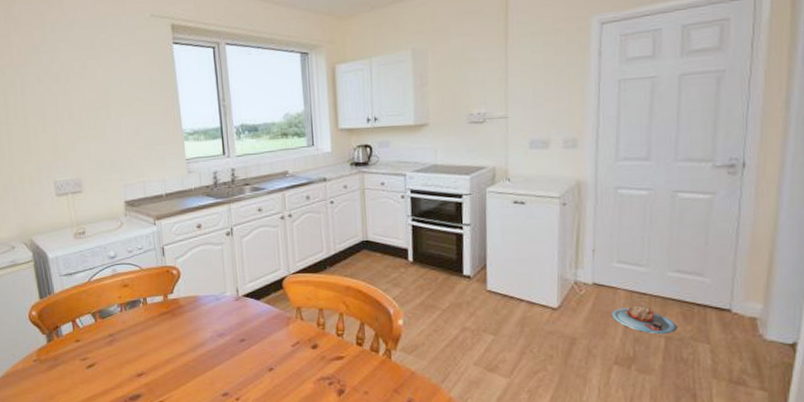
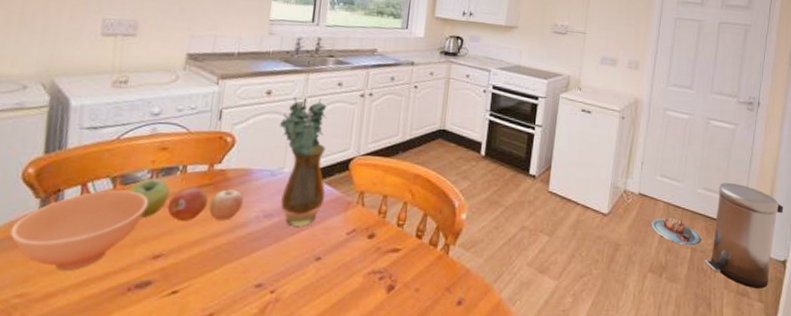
bowl: none [32,323,124,389] -> present [10,190,149,270]
fruit: none [106,311,138,344] -> present [127,179,170,218]
fruit: none [139,316,169,345] -> present [167,187,208,221]
fruit: none [171,314,198,342] -> present [209,188,244,220]
vase: none [214,225,267,342] -> present [280,96,327,226]
pedal bin: none [683,261,789,376] -> present [704,183,784,289]

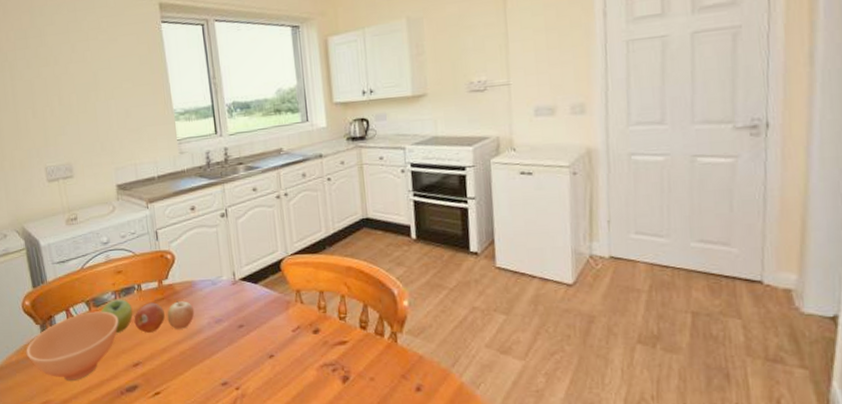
vase: present [280,96,327,226] -> none [209,206,265,328]
pet bowl: present [651,218,702,246] -> none [632,280,705,310]
pedal bin: present [704,183,784,289] -> none [712,229,825,353]

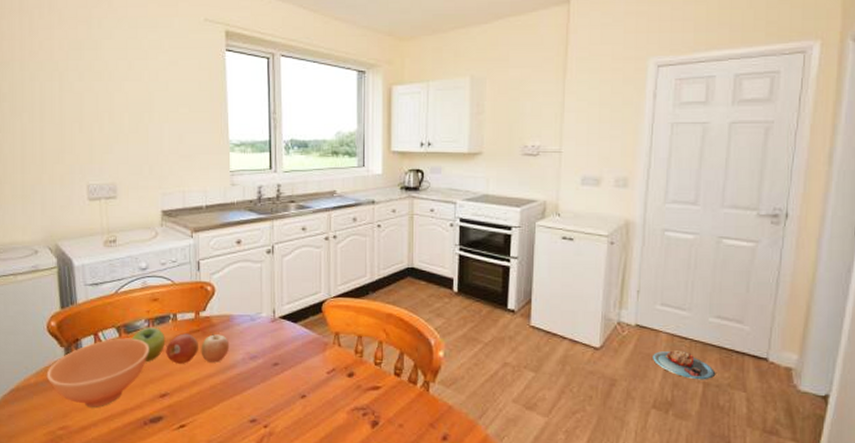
pet bowl: none [632,280,705,310] -> present [653,350,716,380]

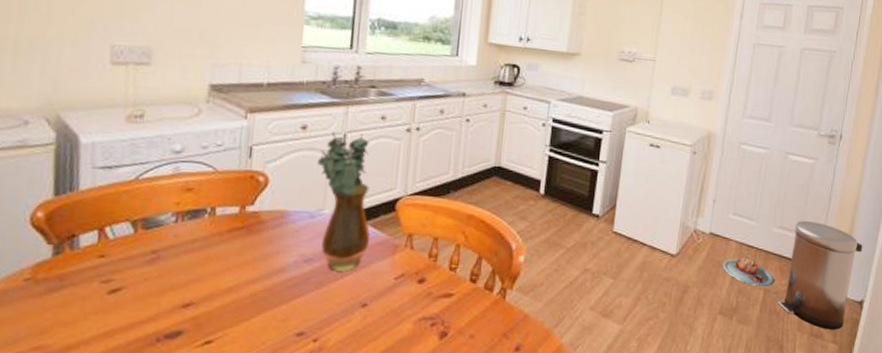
bowl: present [46,338,150,407] -> none [21,234,175,321]
fruit: present [131,327,166,362] -> none [150,222,198,264]
fruit: present [166,333,198,364] -> none [196,231,241,267]
fruit: present [201,333,230,363] -> none [242,231,281,266]
vase: none [253,243,303,366] -> present [318,131,371,271]
pedal bin: none [720,309,824,427] -> present [777,221,863,330]

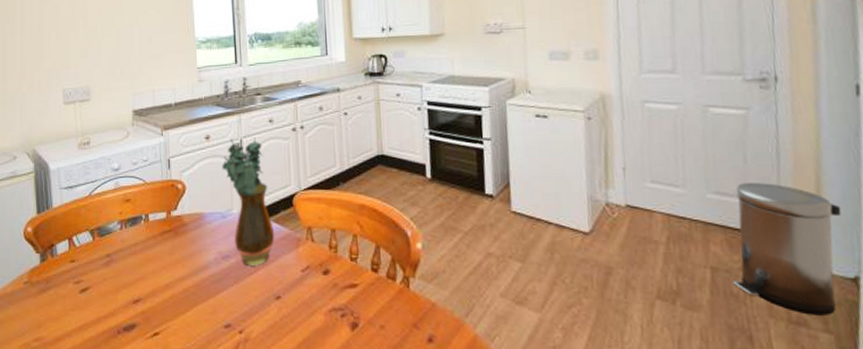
pet bowl: present [722,258,775,287] -> none [649,232,724,265]

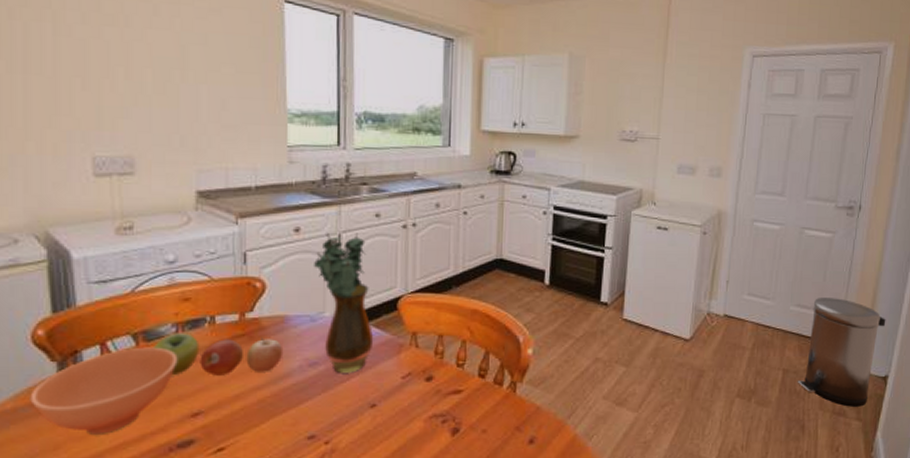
bowl: none [22,241,122,316] -> present [30,347,178,434]
fruit: none [104,229,138,265] -> present [152,333,200,375]
fruit: none [138,234,170,267] -> present [200,339,243,376]
fruit: none [173,233,202,264] -> present [246,337,284,372]

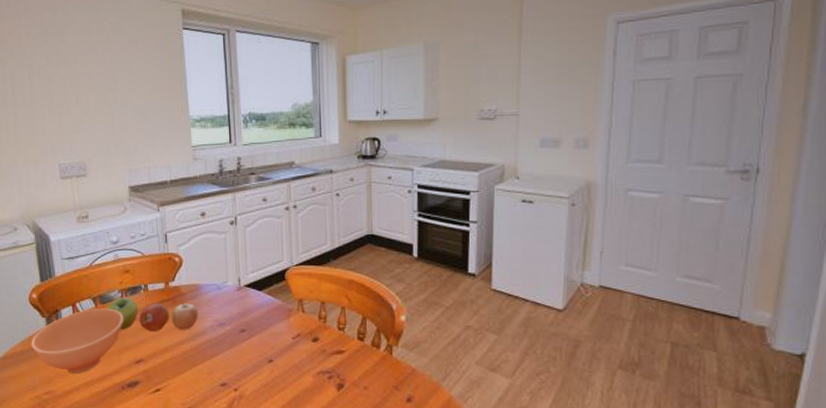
vase: present [314,232,374,373] -> none [217,215,268,333]
pedal bin: present [797,298,886,407] -> none [689,268,799,386]

